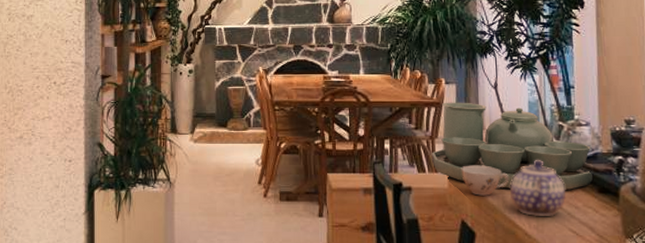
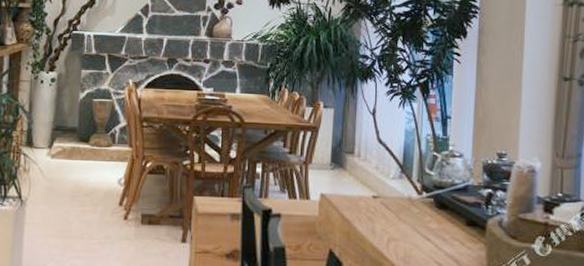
tea set: present [431,102,593,190] -> none [303,127,462,222]
teacup: present [461,165,509,196] -> none [333,193,380,225]
teapot: present [509,160,567,217] -> none [379,190,435,249]

